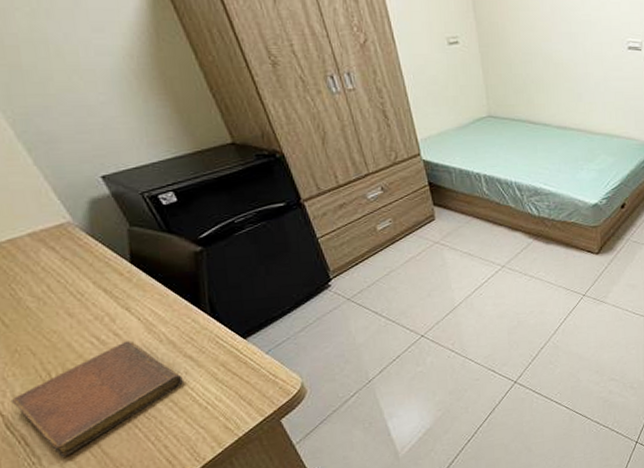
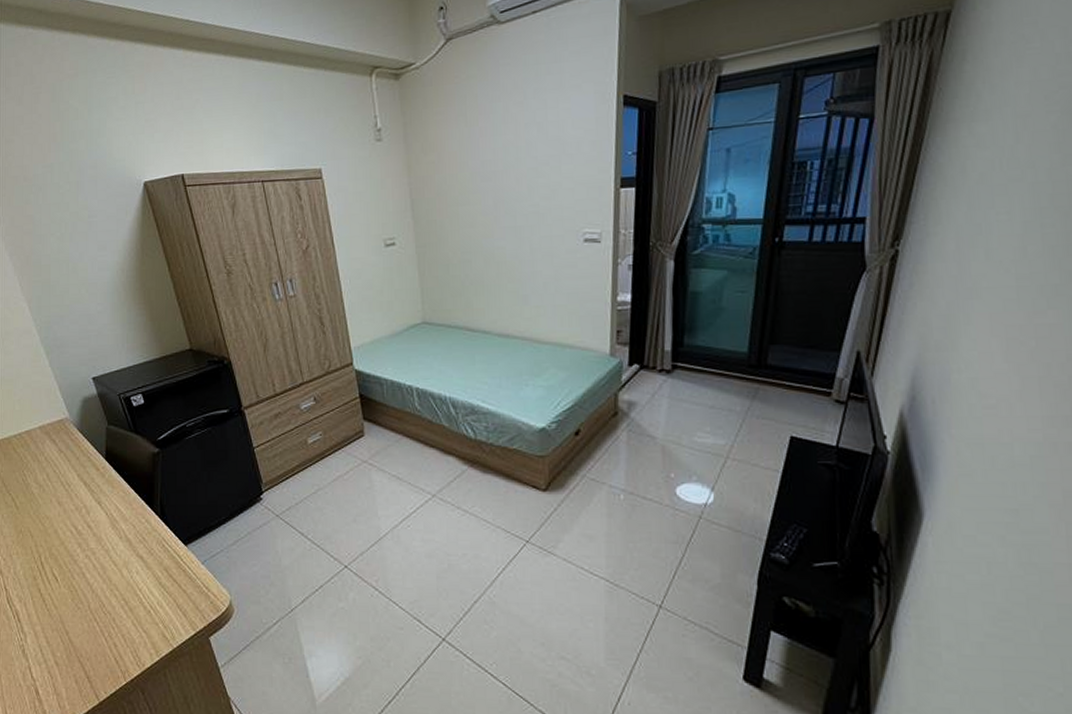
notebook: present [12,341,183,458] -> none [14,534,134,638]

